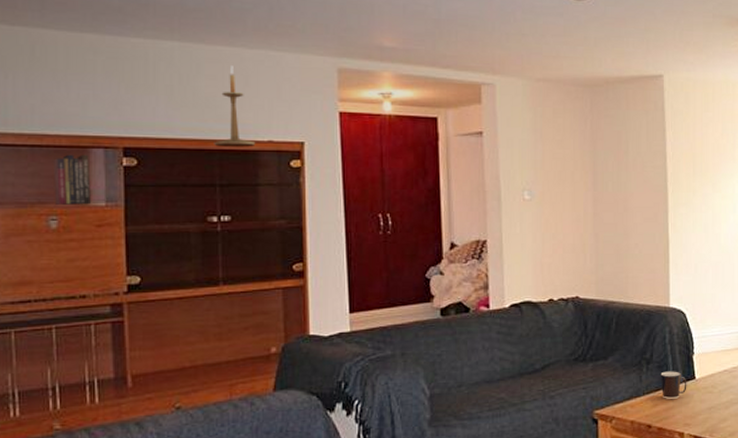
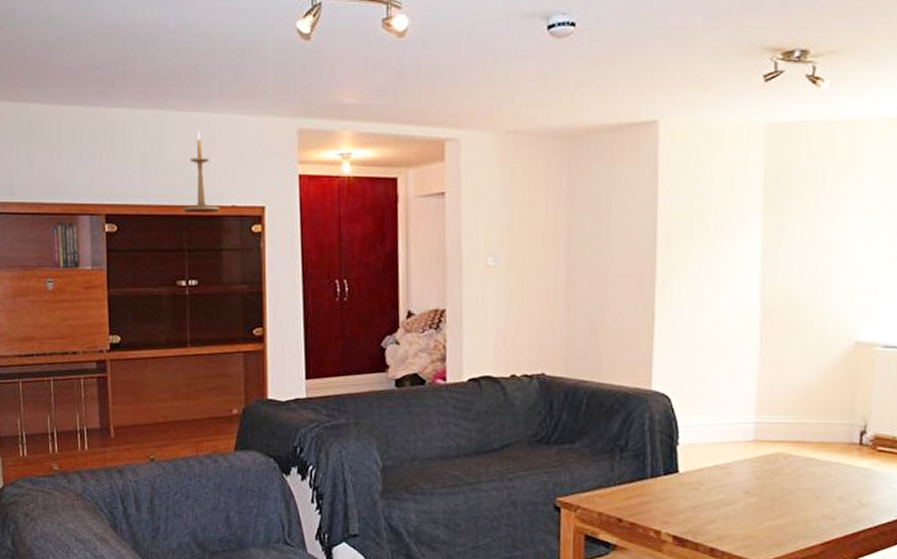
mug: present [660,371,687,400] -> none [636,461,668,494]

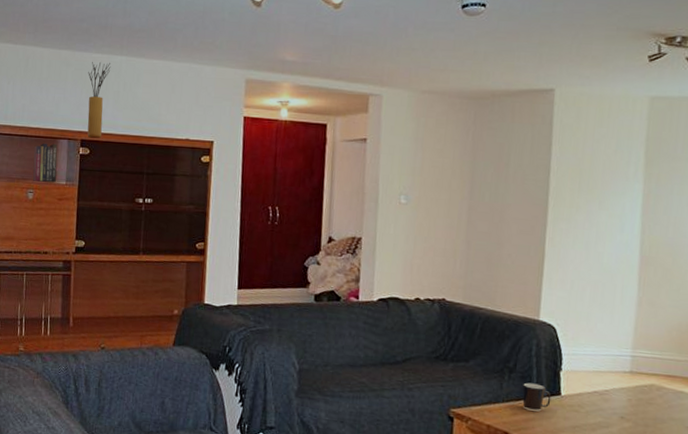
vase: none [107,119,135,212] -> present [87,62,111,139]
candlestick: present [183,131,220,213] -> none [145,76,176,144]
mug: none [636,461,668,494] -> present [522,382,551,412]

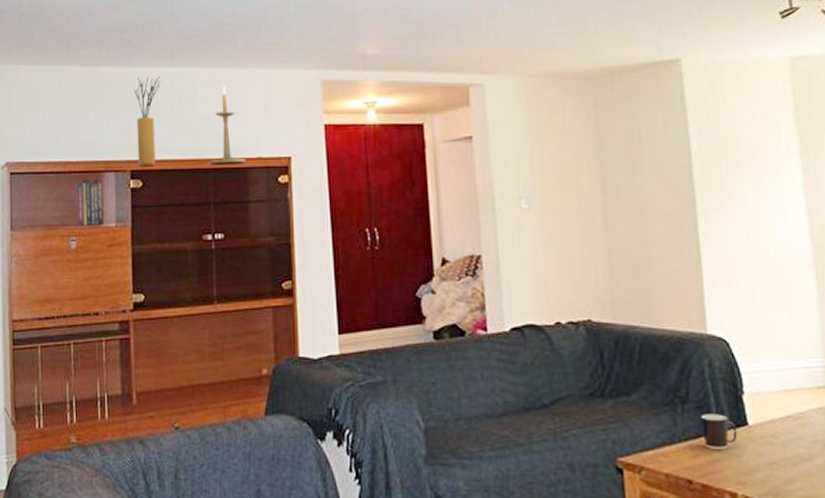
candlestick: none [145,76,176,144] -> present [208,86,246,166]

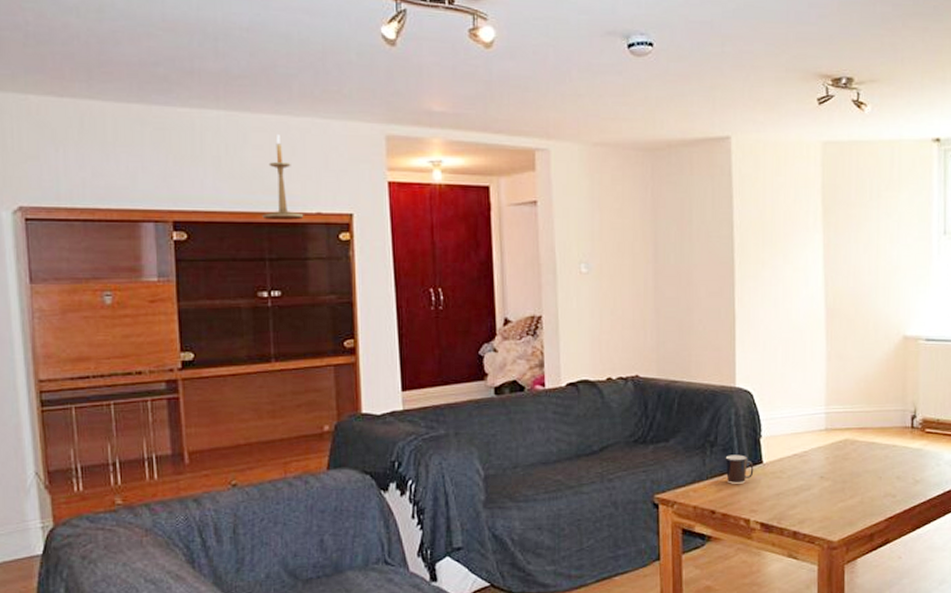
books: present [74,178,104,226] -> none [106,228,143,280]
vase: present [134,77,161,168] -> none [173,119,205,219]

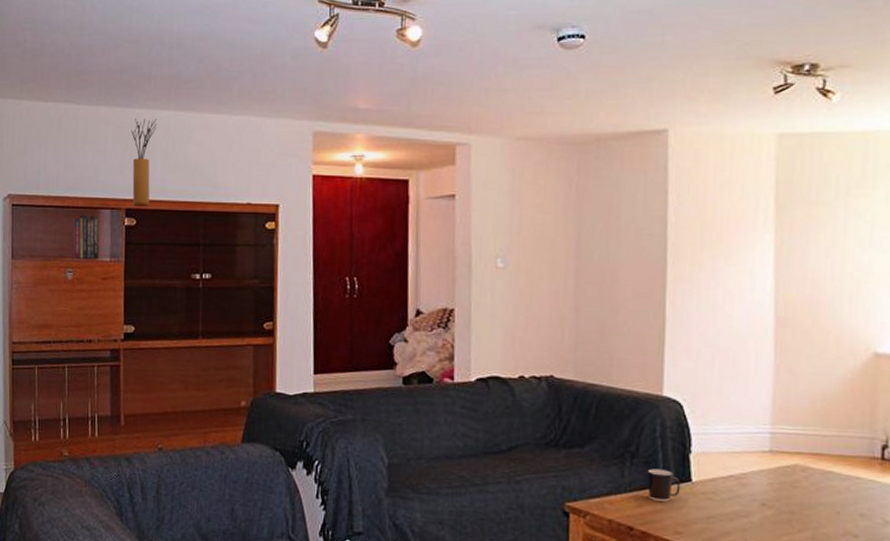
books: none [106,228,143,280] -> present [71,214,99,260]
vase: none [173,119,205,219] -> present [131,119,157,207]
candlestick: present [262,134,304,220] -> none [199,132,236,209]

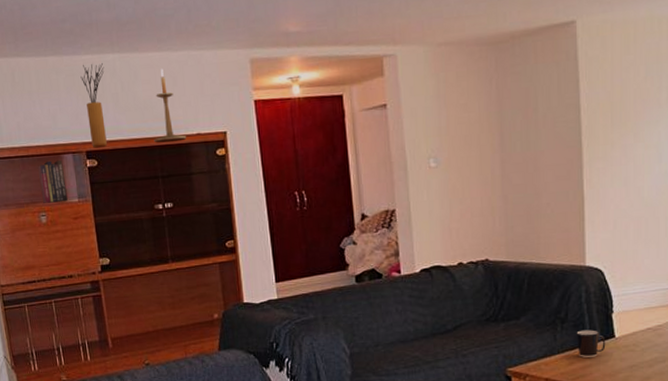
candlestick: none [199,132,236,209] -> present [153,69,187,143]

